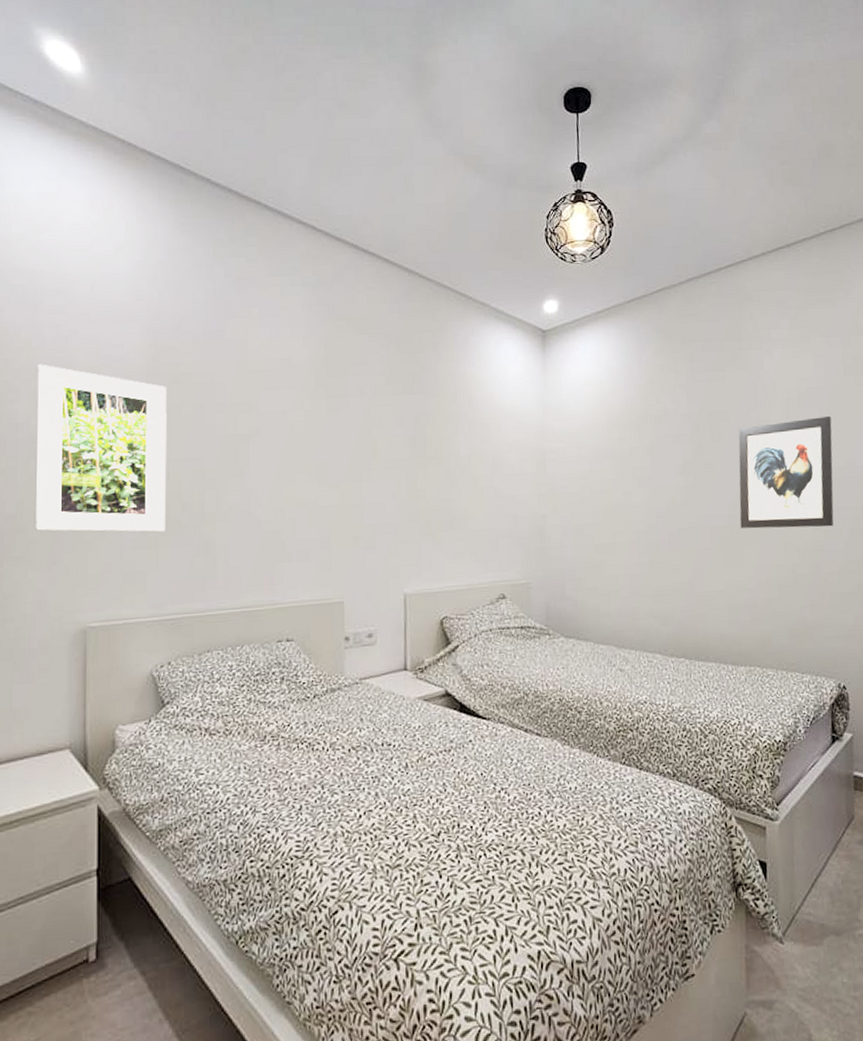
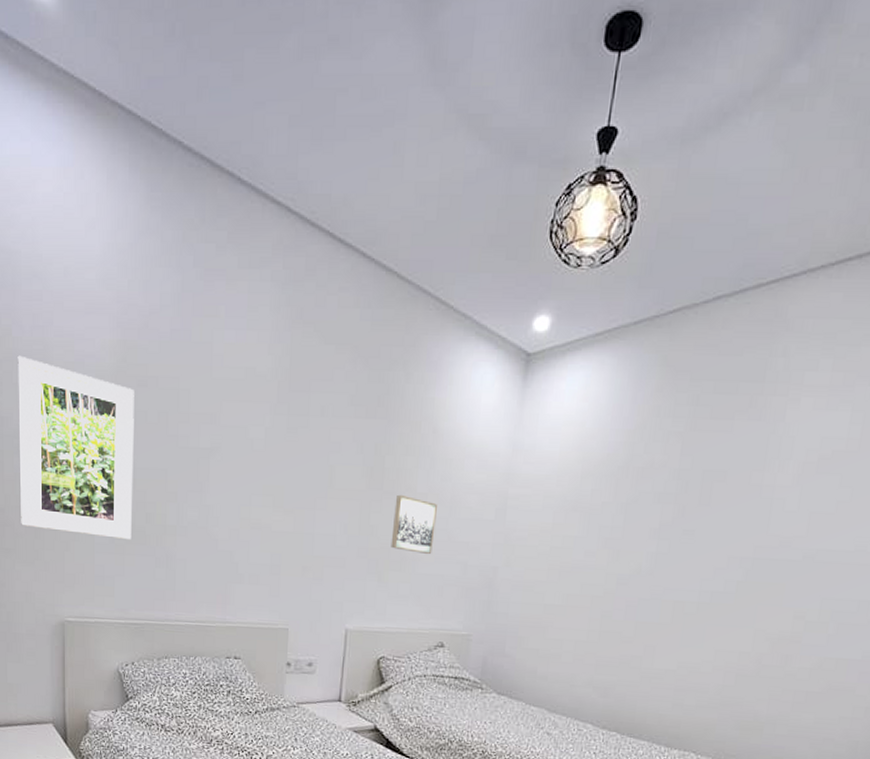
wall art: none [440,459,482,511] -> present [391,494,437,554]
wall art: present [738,415,834,529] -> none [709,487,853,618]

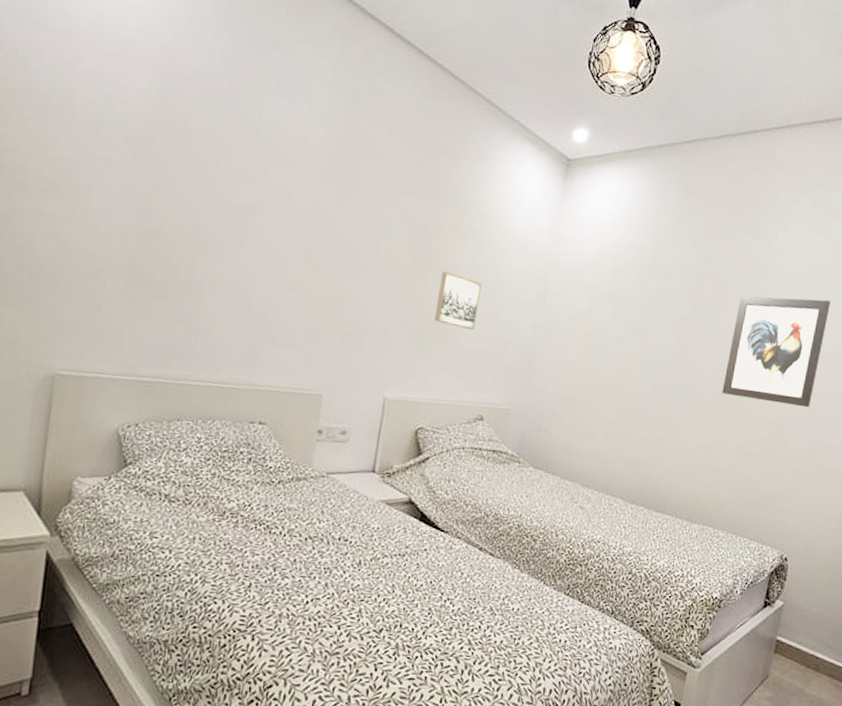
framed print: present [17,355,134,539] -> none [11,88,170,291]
wall art: none [709,487,853,618] -> present [722,296,830,408]

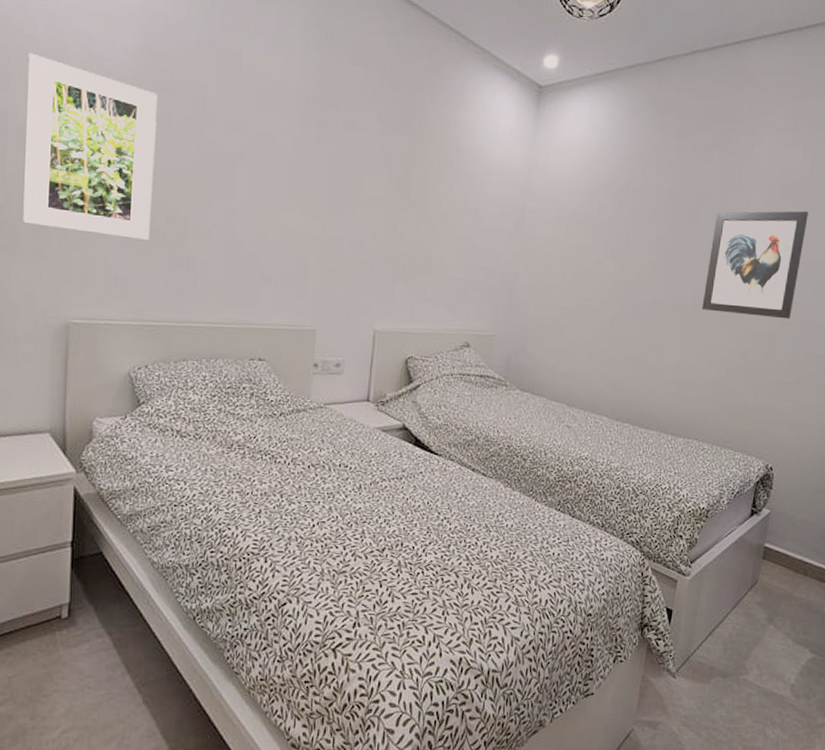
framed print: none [11,88,170,291] -> present [21,53,158,240]
wall art: present [434,271,481,330] -> none [418,204,461,260]

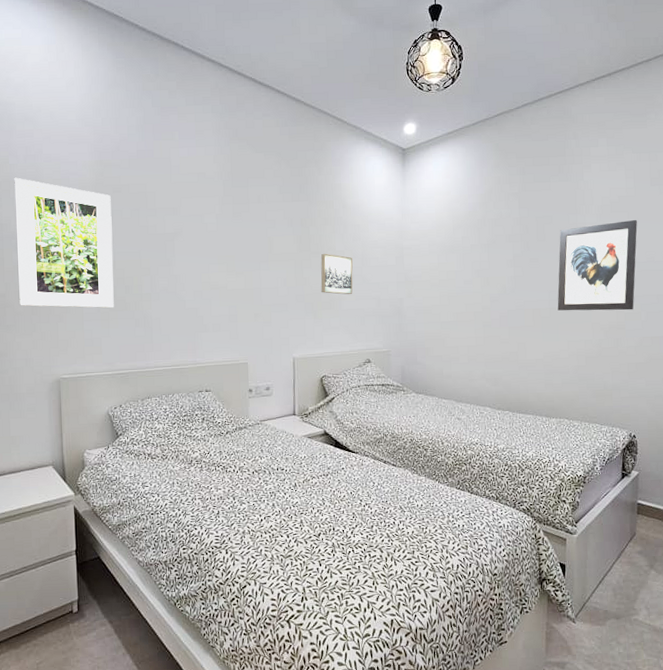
wall art: none [418,204,461,260] -> present [320,253,353,295]

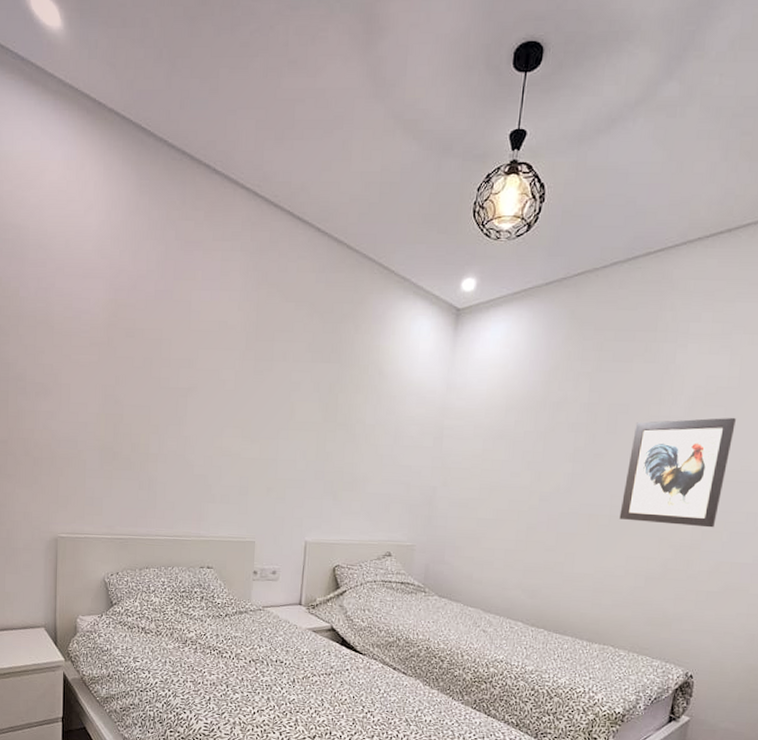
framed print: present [14,177,114,308] -> none [21,312,123,466]
wall art: present [320,253,353,295] -> none [344,426,383,476]

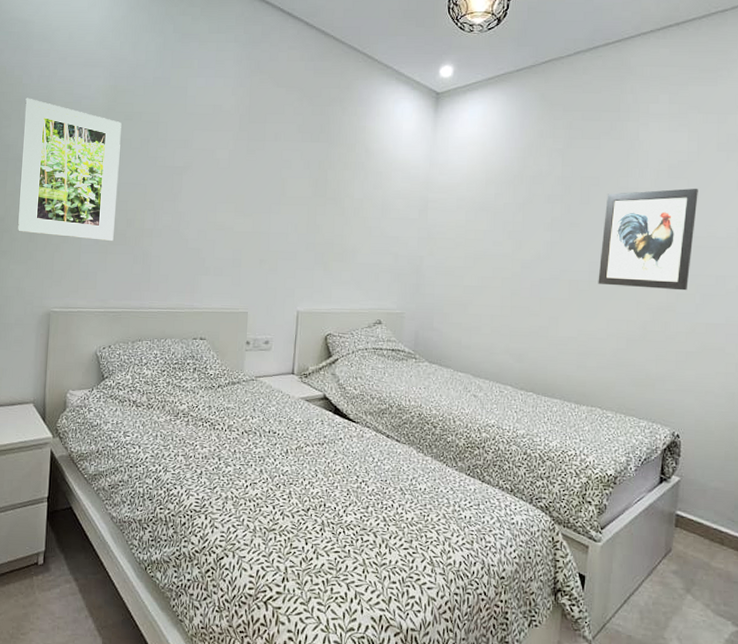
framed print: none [21,312,123,466] -> present [17,98,122,241]

